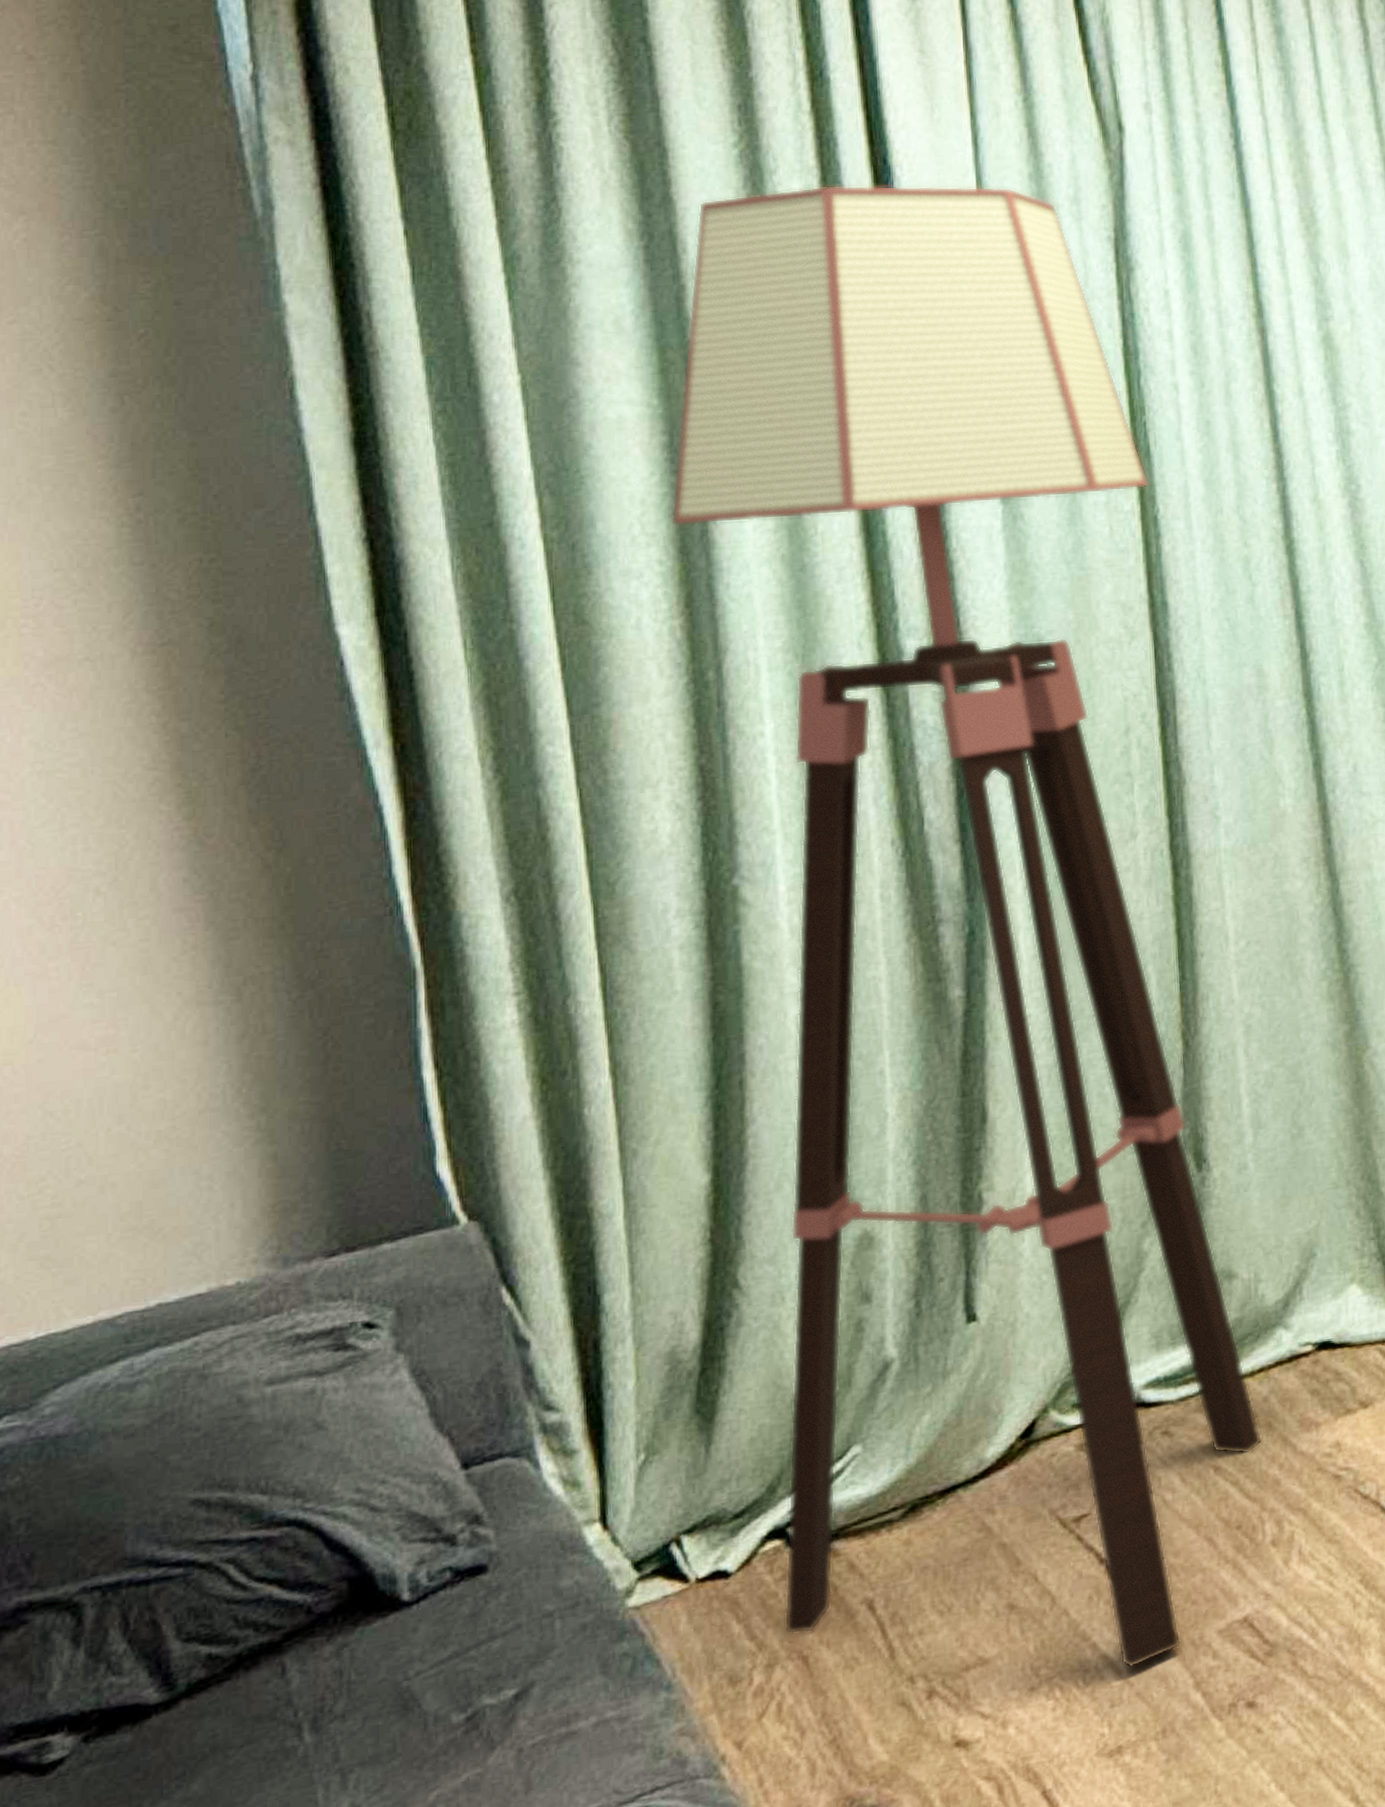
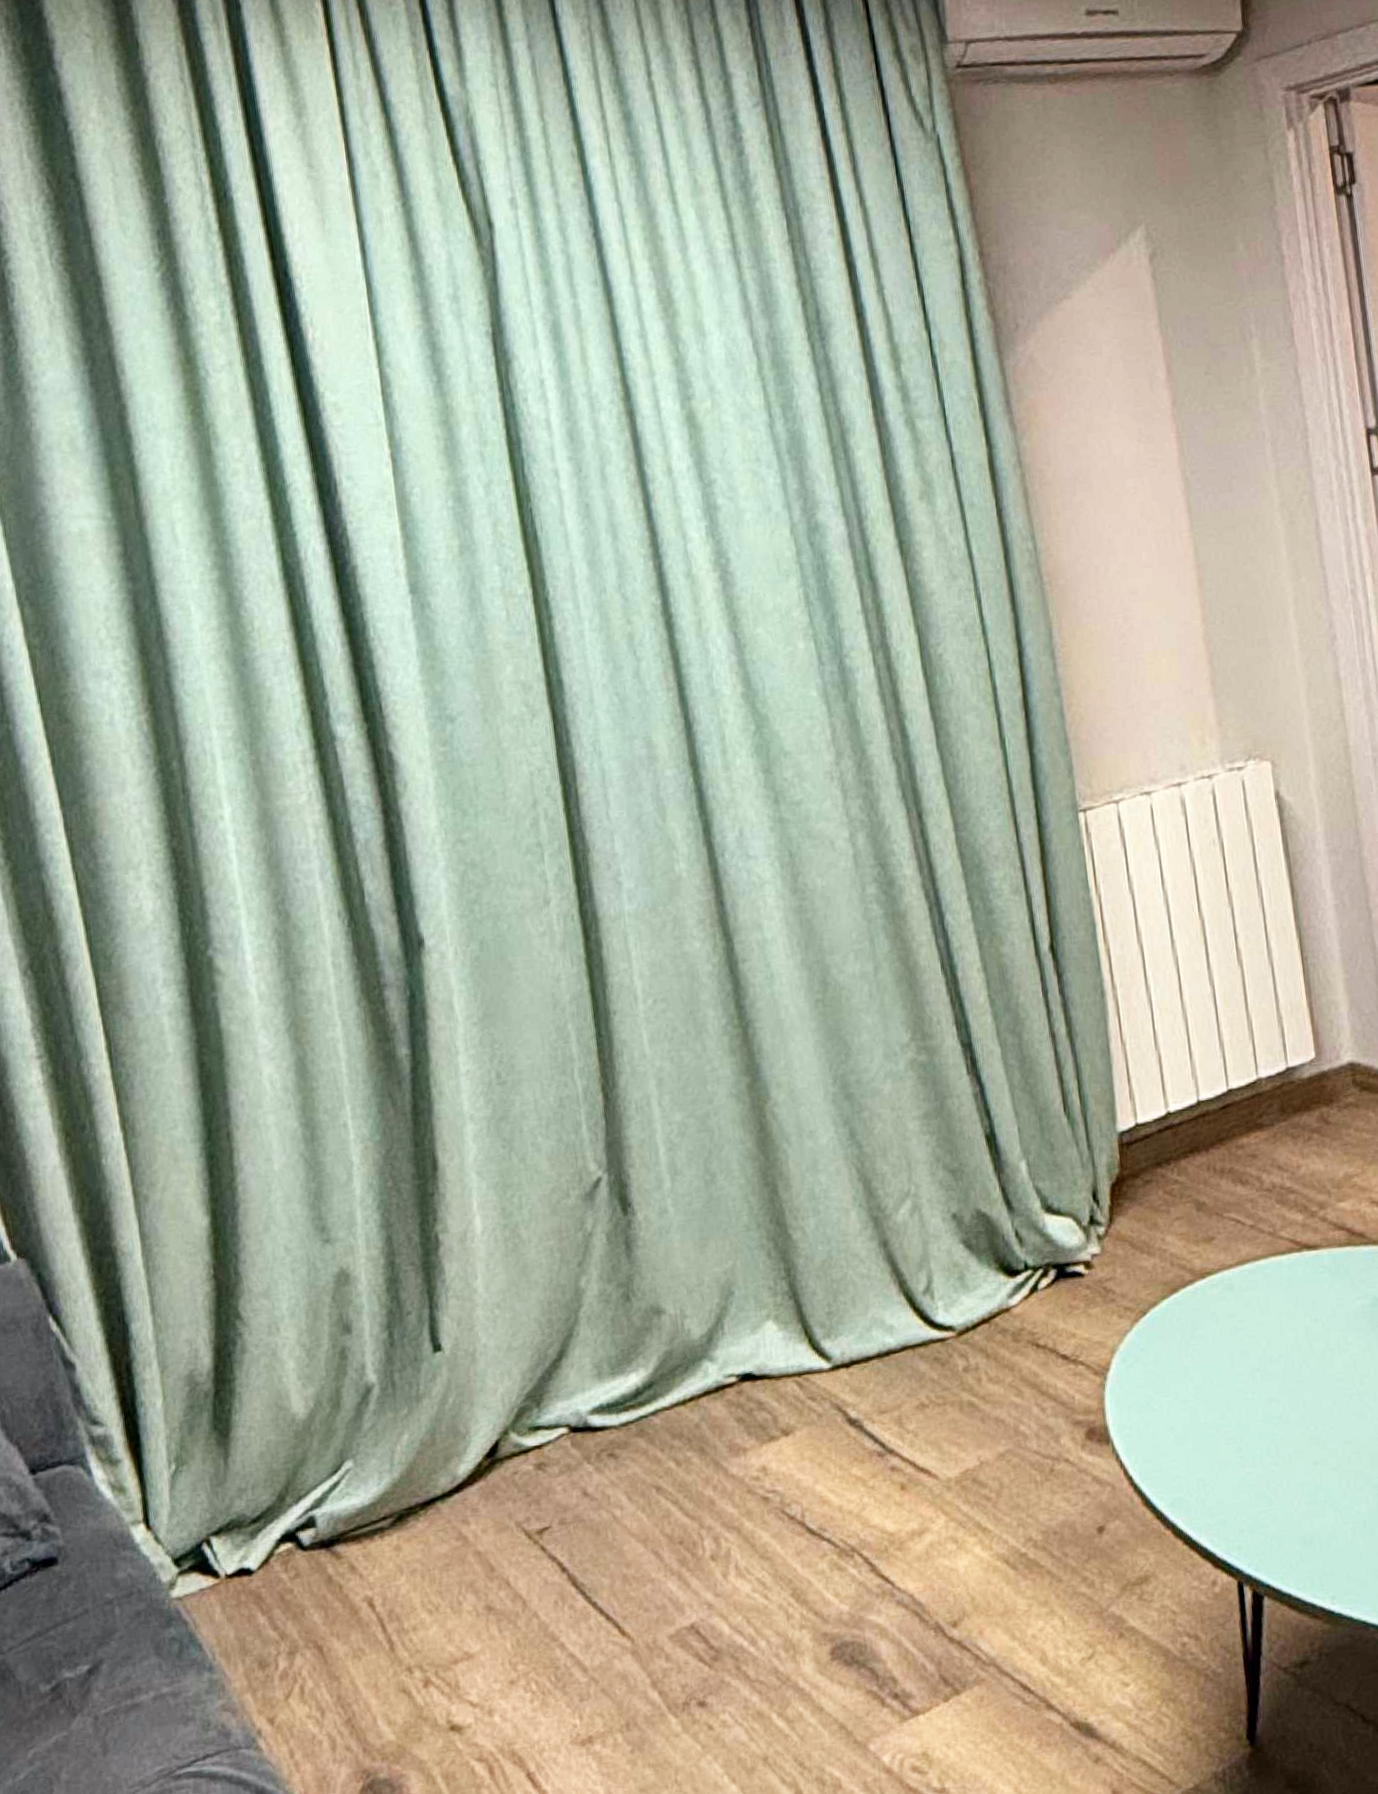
floor lamp: present [671,185,1263,1669] -> none [130,290,697,1668]

